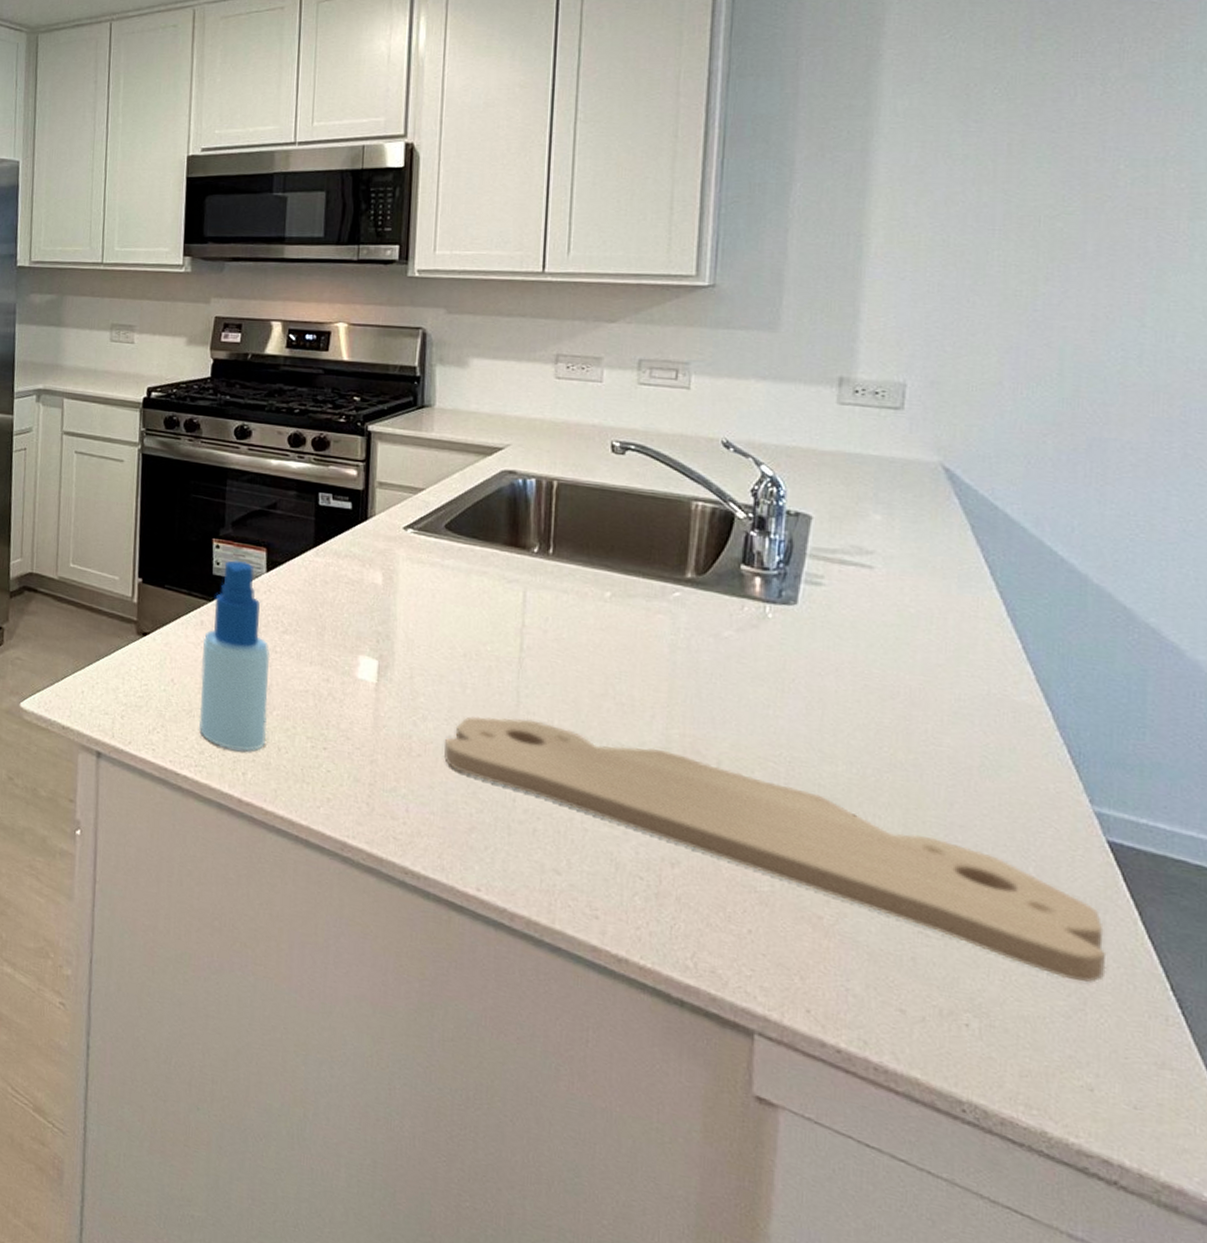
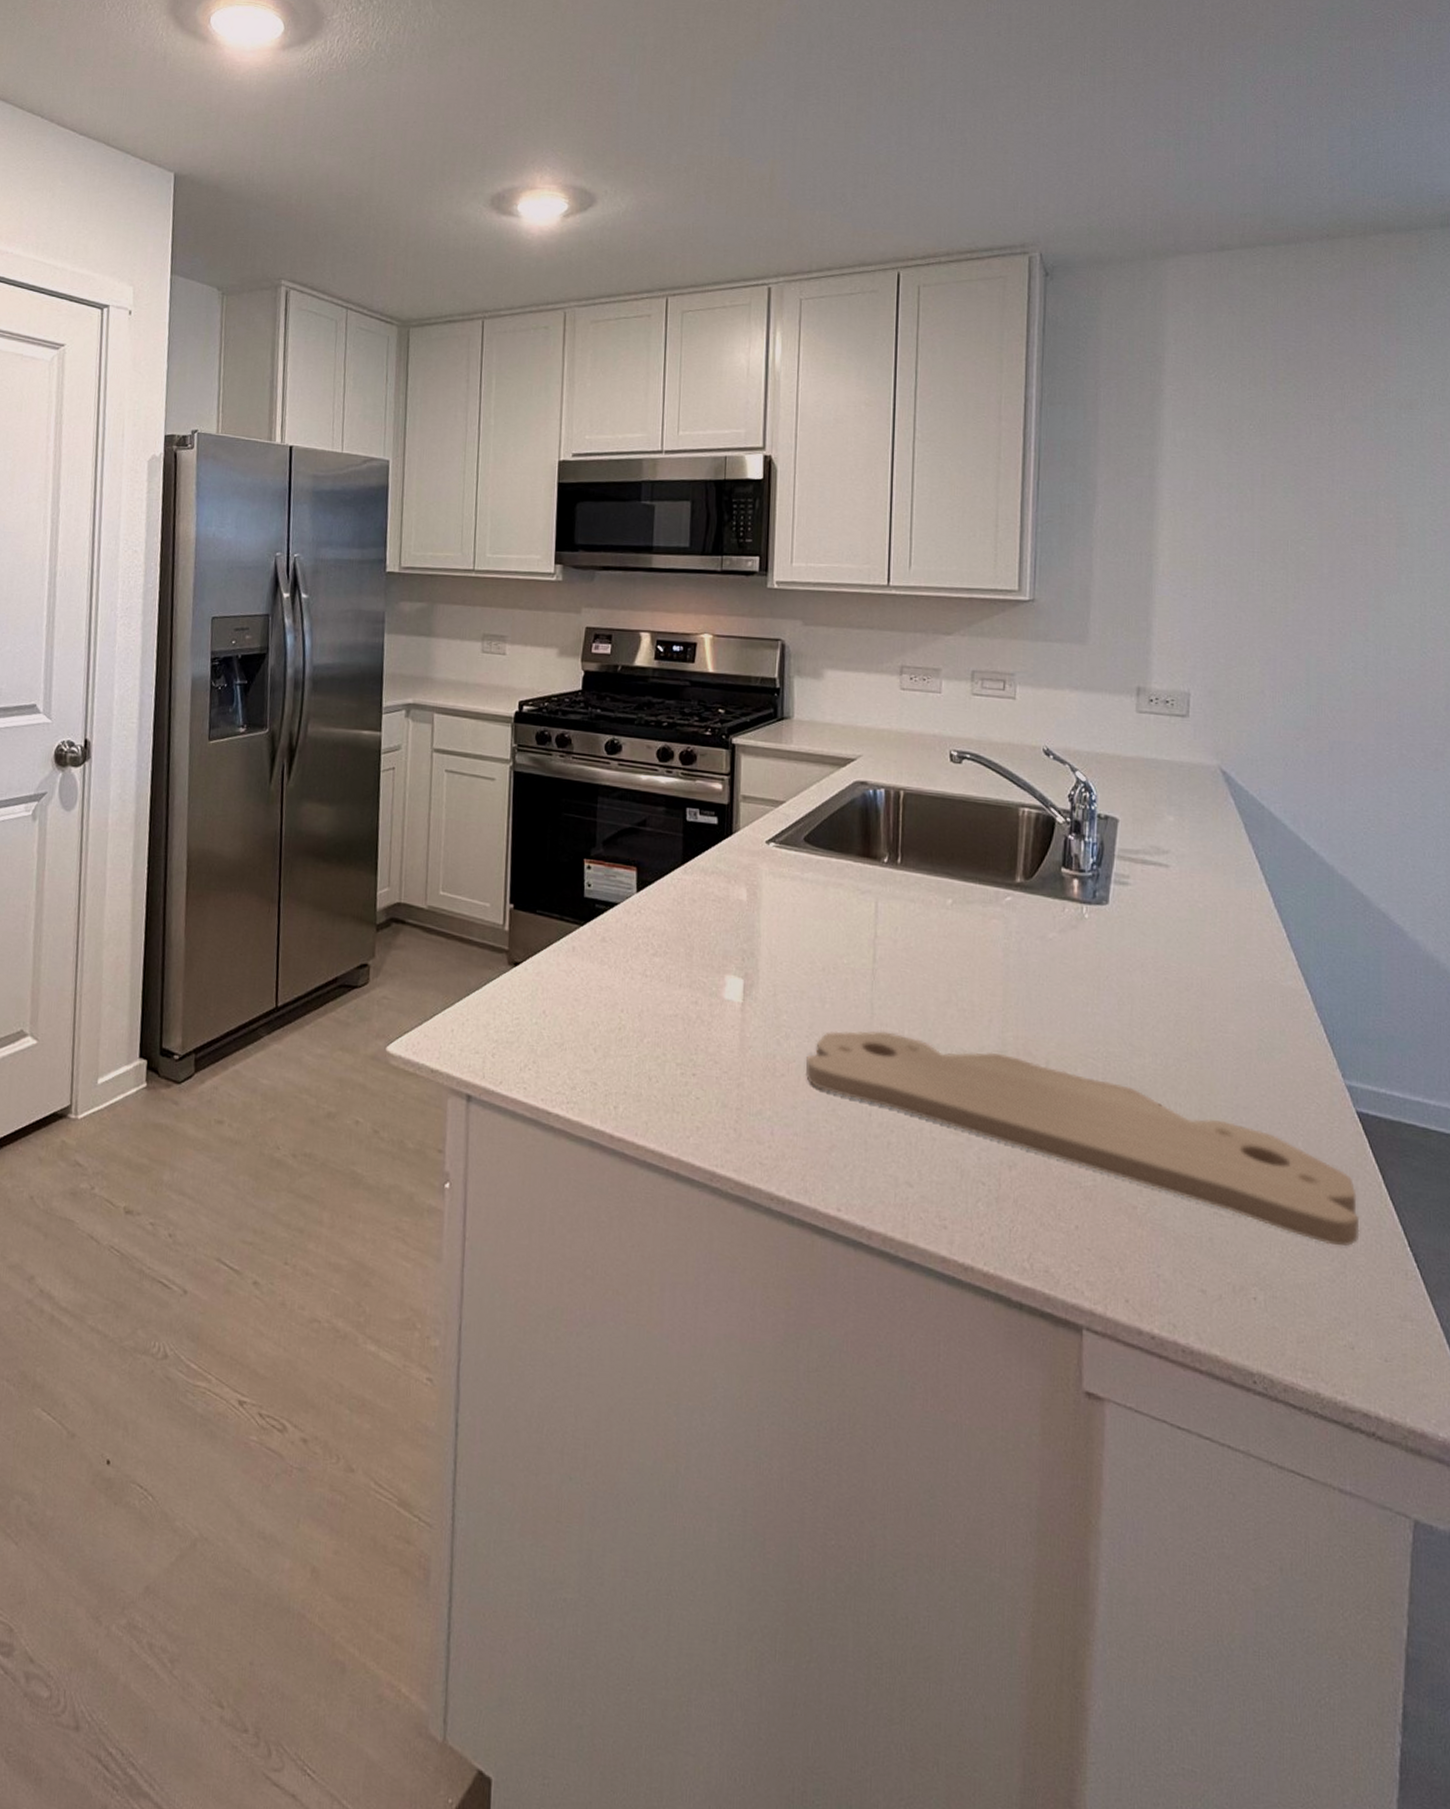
spray bottle: present [199,560,271,752] -> none [570,880,641,1084]

